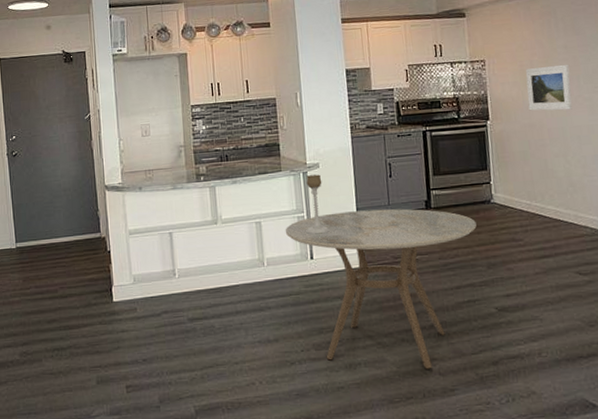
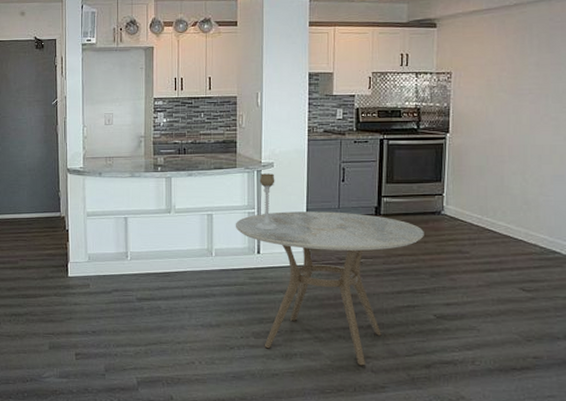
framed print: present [525,64,572,111] -> none [491,81,539,128]

